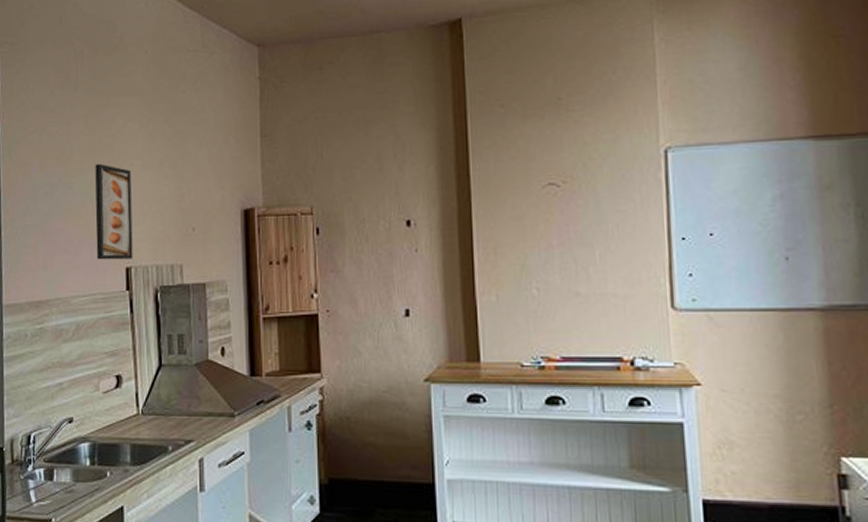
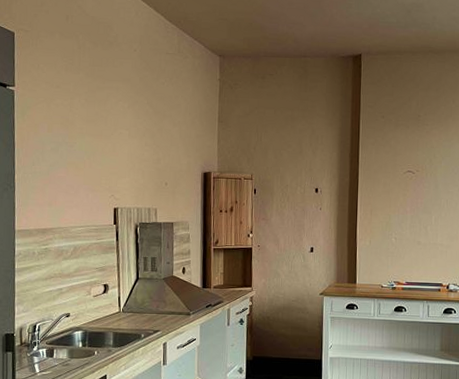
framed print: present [95,163,133,260] -> none [91,130,121,202]

